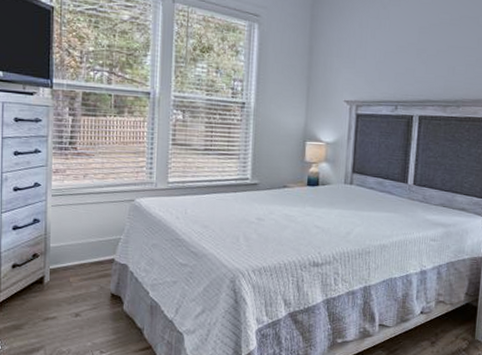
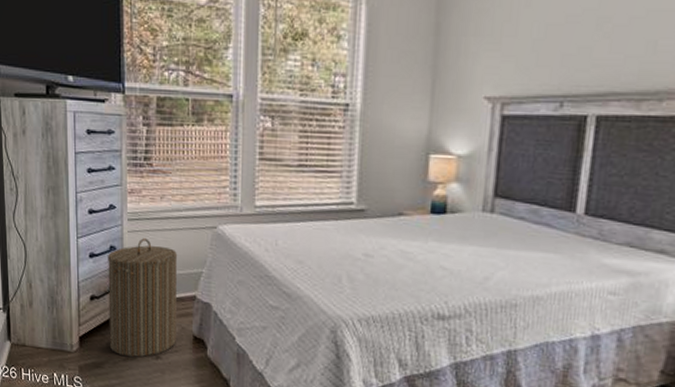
laundry hamper: none [29,211,97,317] -> present [108,238,177,358]

